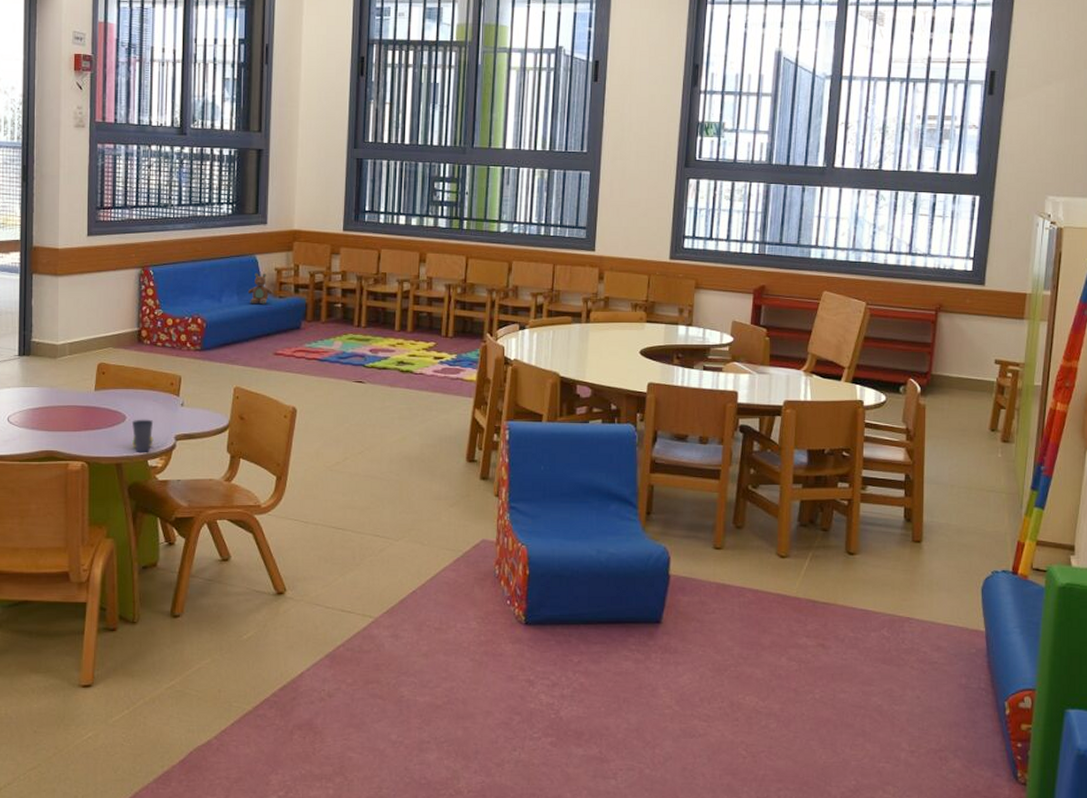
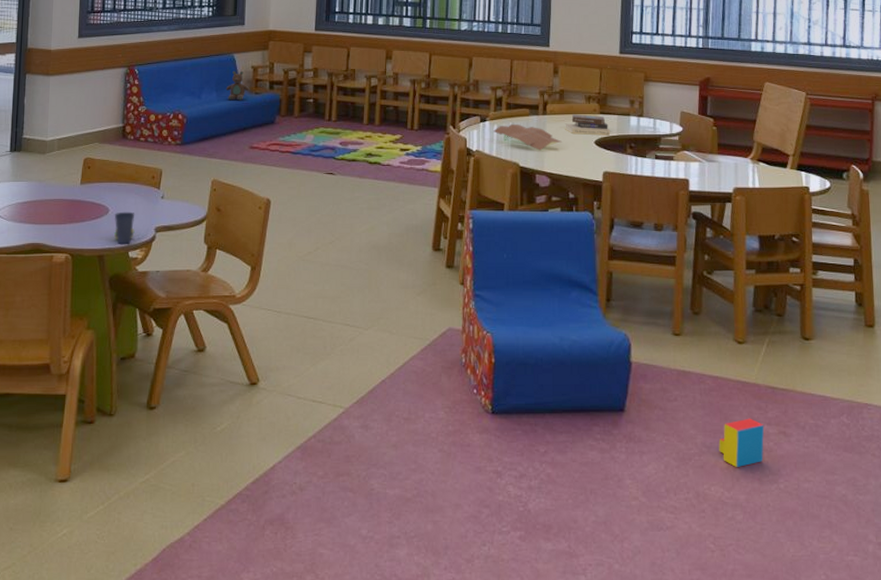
papers: none [533,332,605,360] -> present [493,123,562,151]
books: none [609,323,657,345] -> present [565,114,611,136]
toy block: none [755,630,803,679] -> present [718,418,764,468]

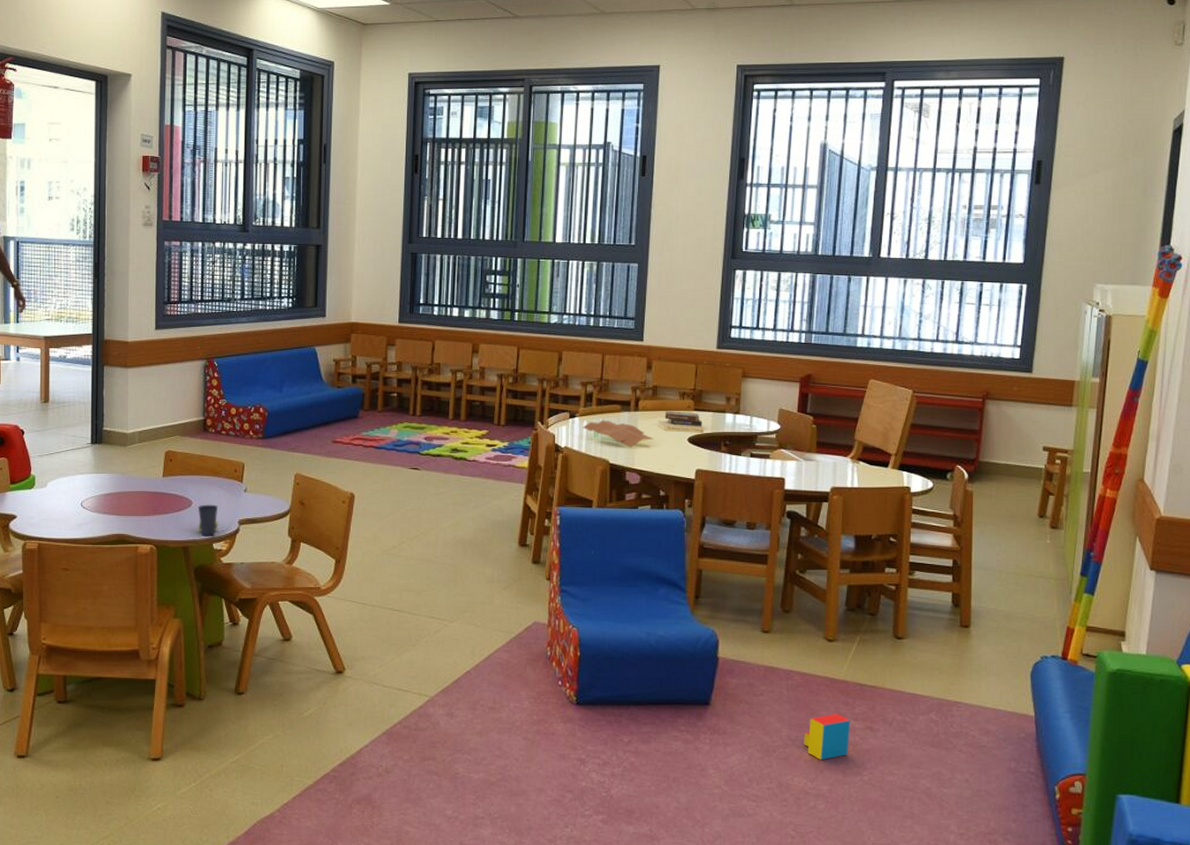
stuffed toy: present [225,70,250,101] -> none [307,364,332,394]

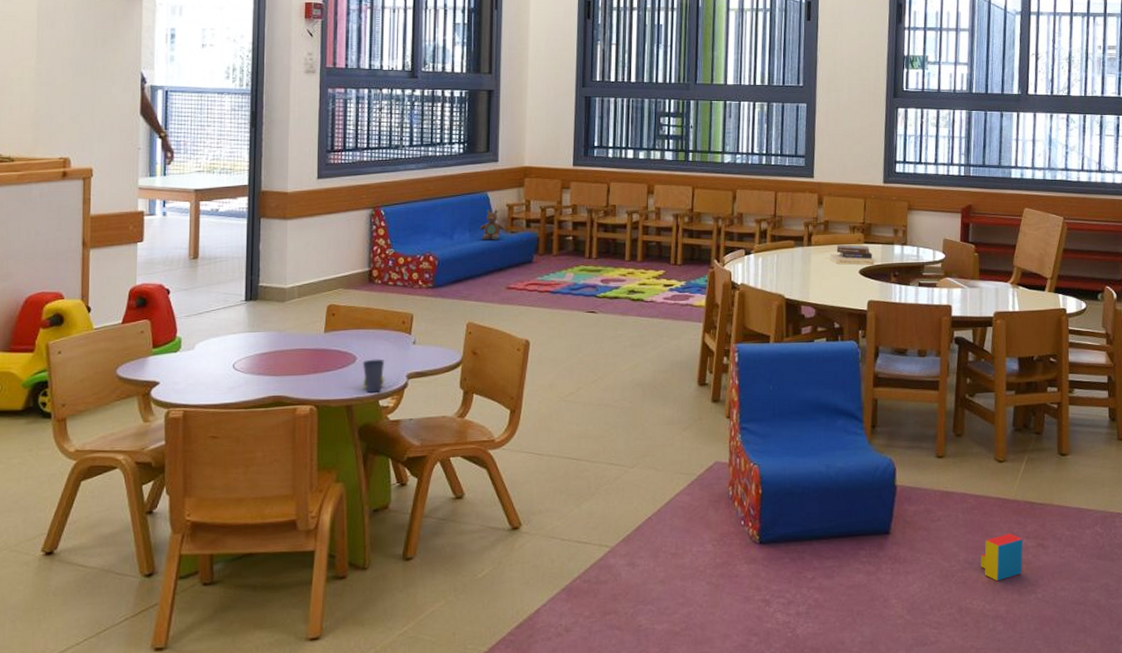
stuffed toy: none [307,364,332,394] -> present [479,209,505,241]
papers: present [583,420,654,448] -> none [758,256,827,282]

